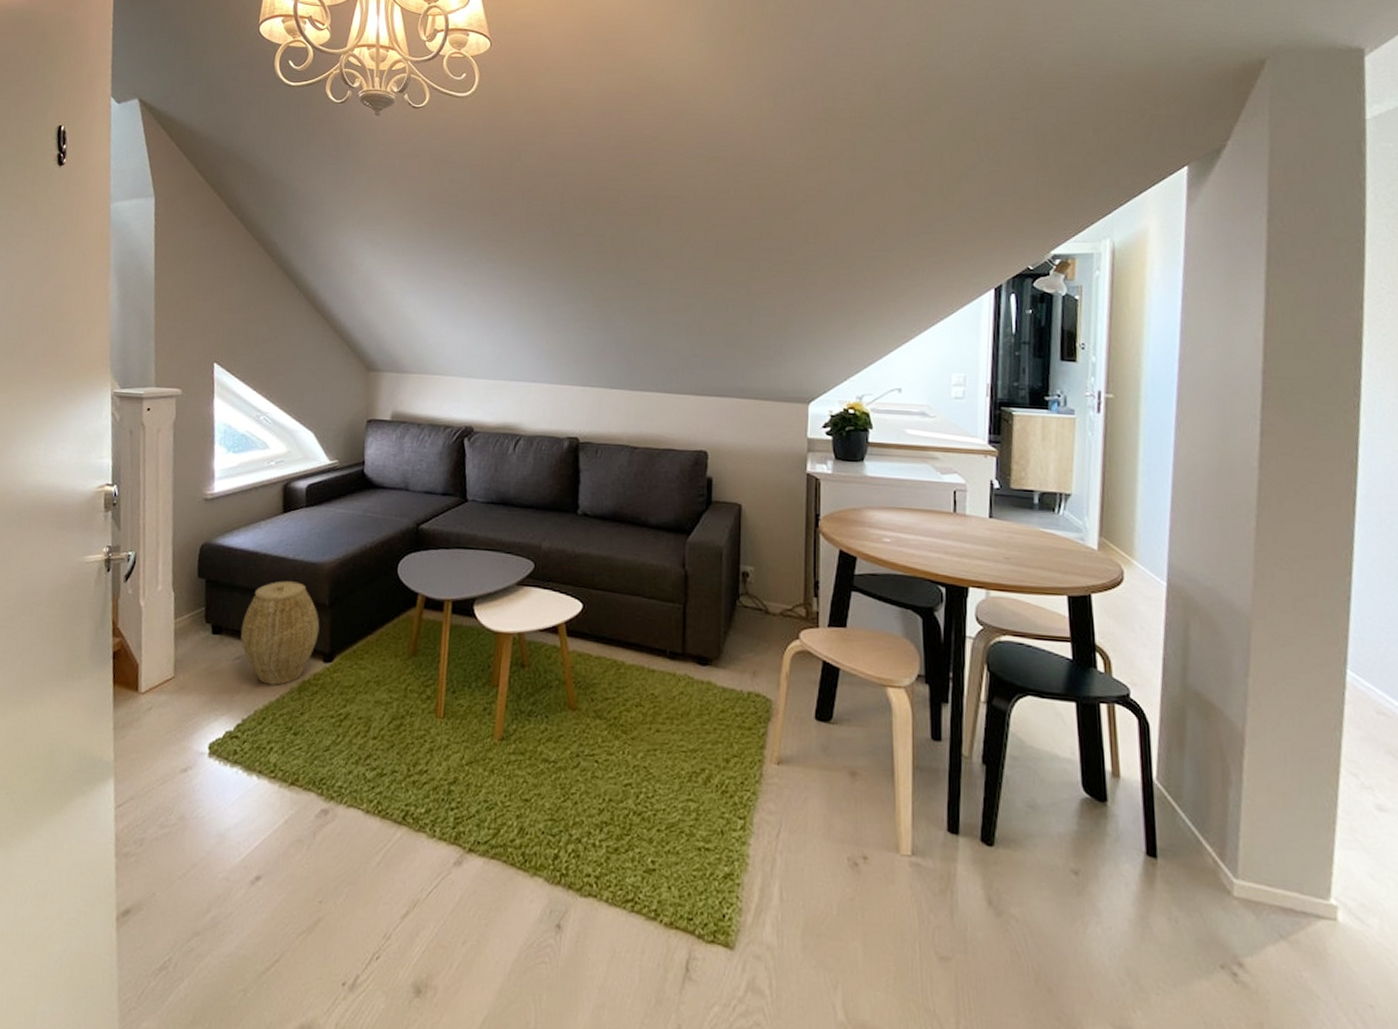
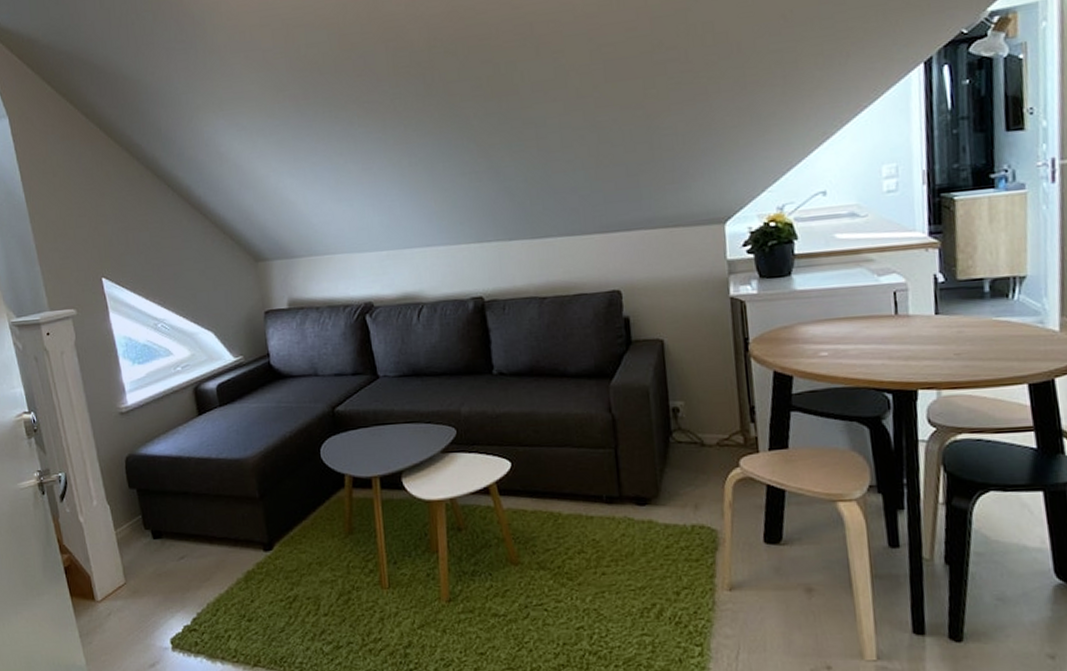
woven basket: present [240,581,320,685] -> none [179,479,255,579]

